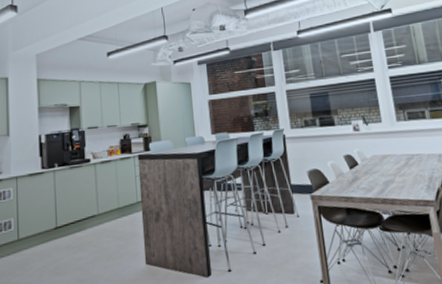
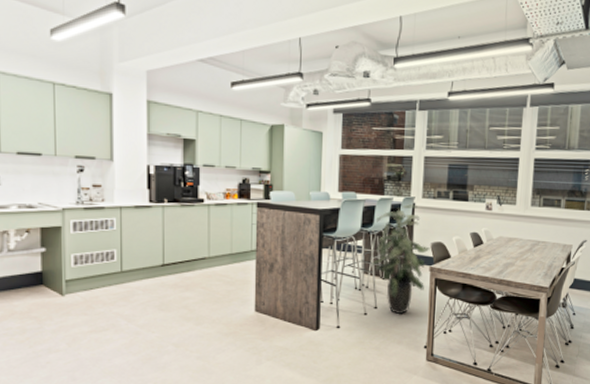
indoor plant: none [250,136,309,250] -> present [371,204,430,315]

